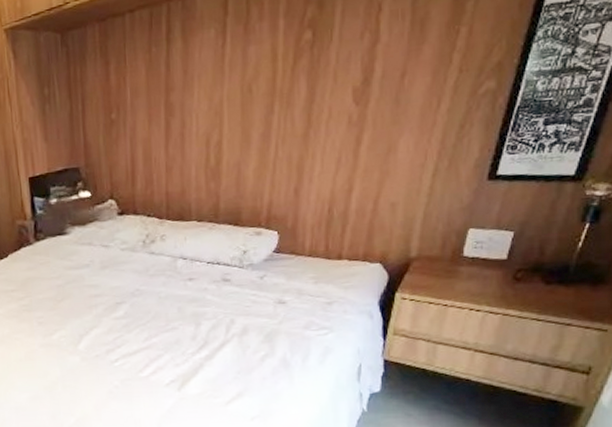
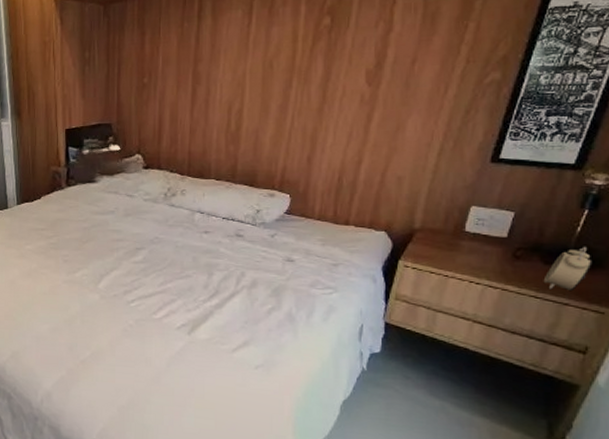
alarm clock: none [545,262,594,311] -> present [543,246,592,292]

